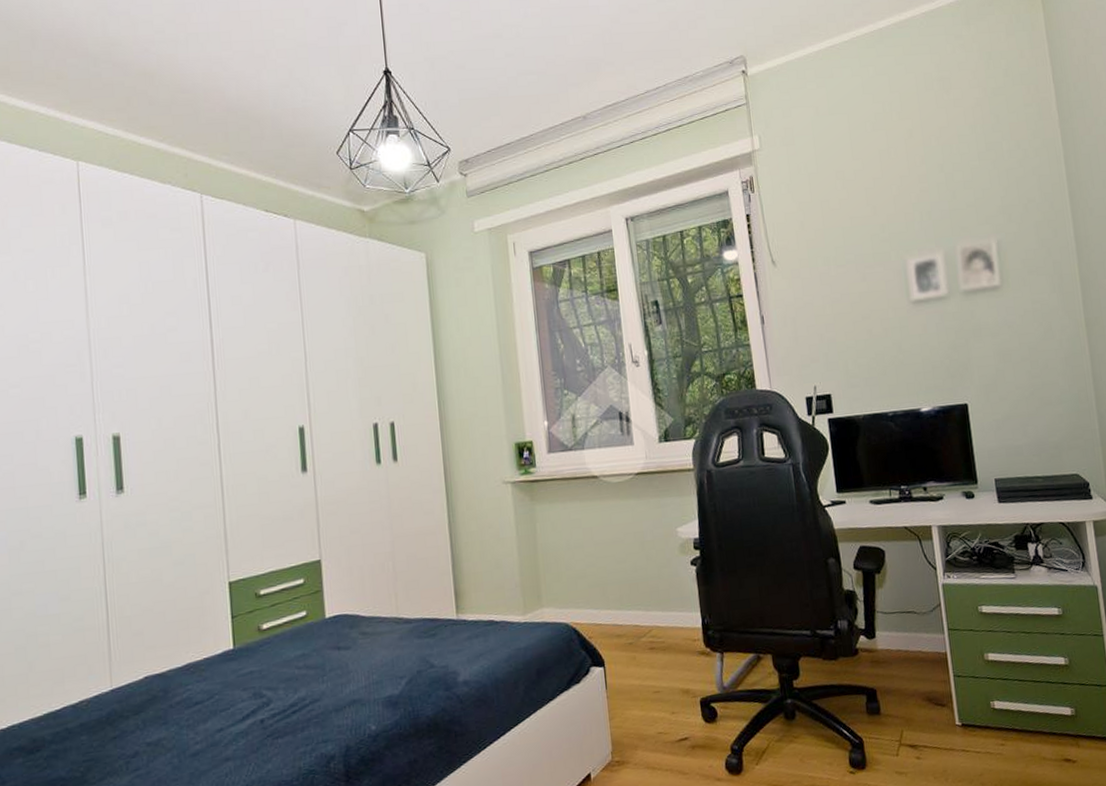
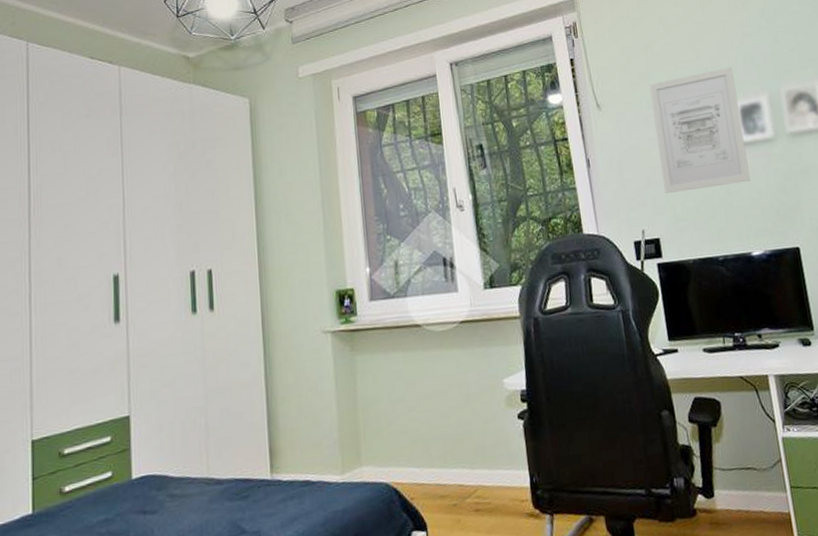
wall art: none [825,223,922,350] -> present [649,66,751,193]

